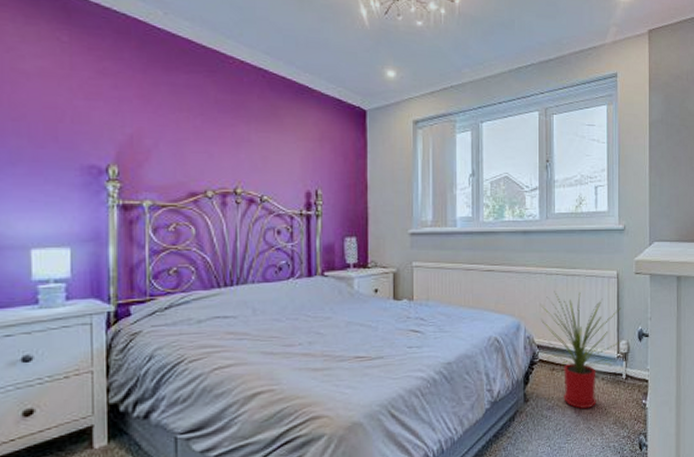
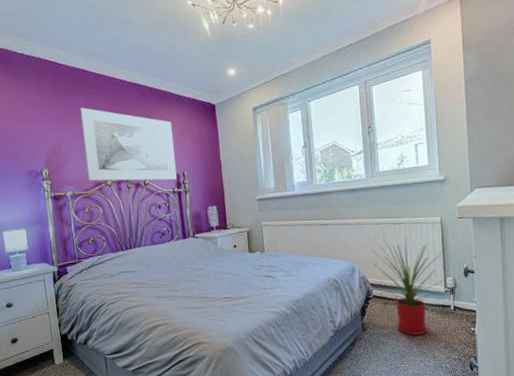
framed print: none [177,88,307,200] -> present [80,107,177,181]

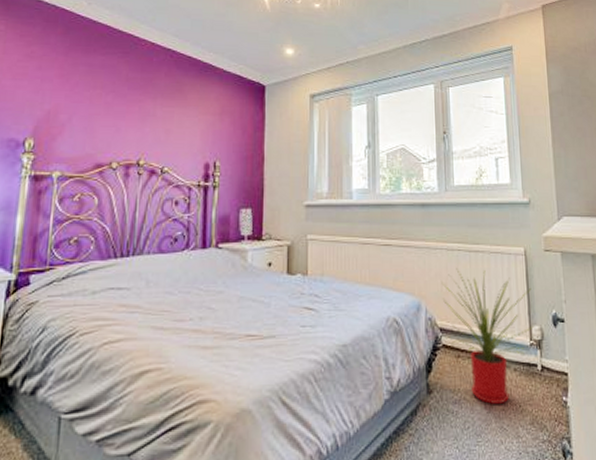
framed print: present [80,107,177,181] -> none [86,68,209,171]

